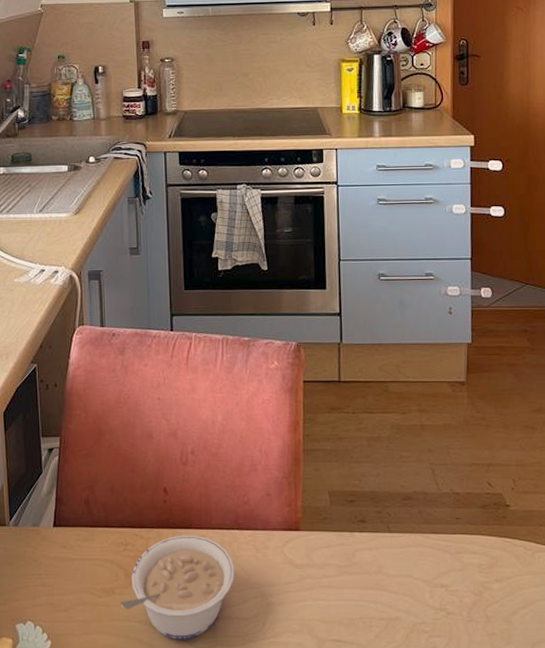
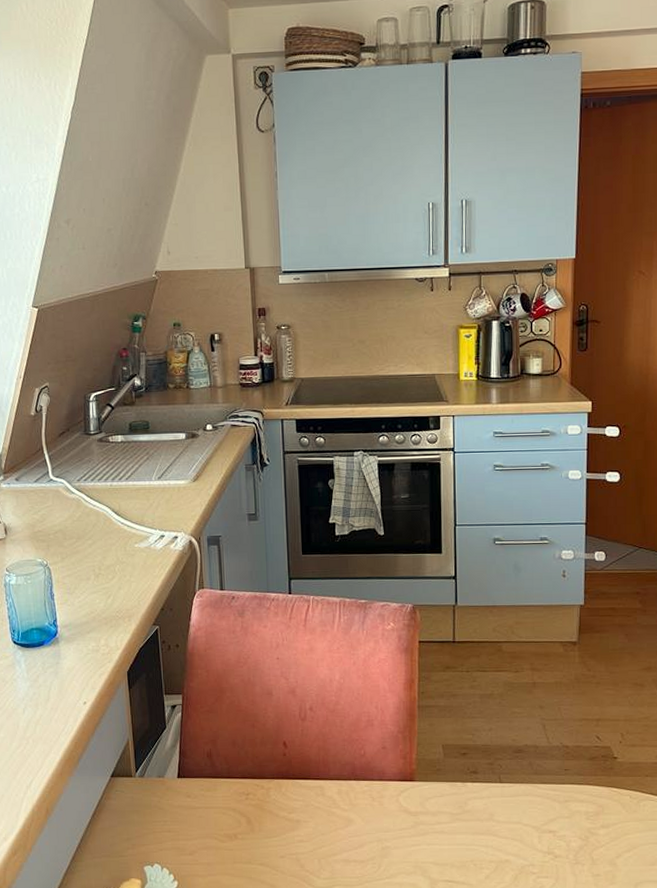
legume: present [120,535,235,639] -> none [243,785,352,880]

